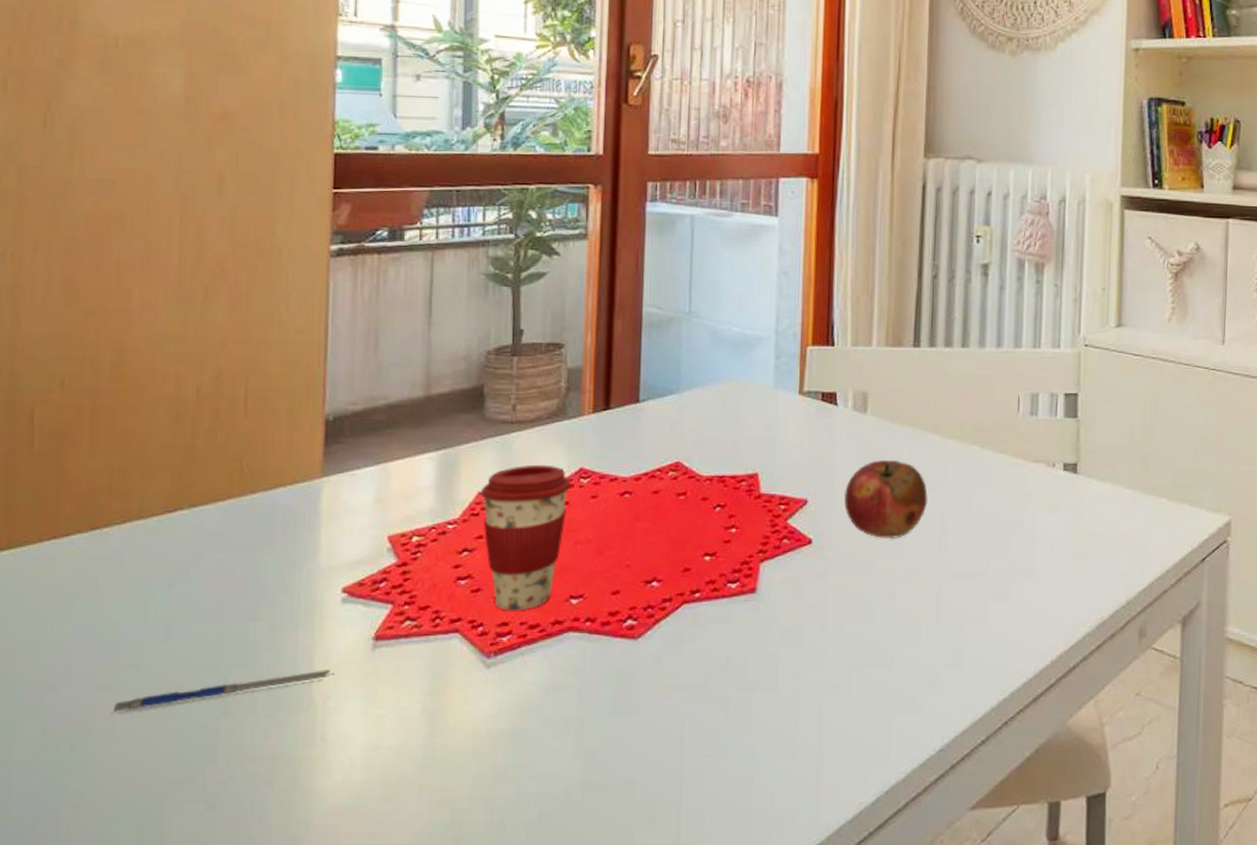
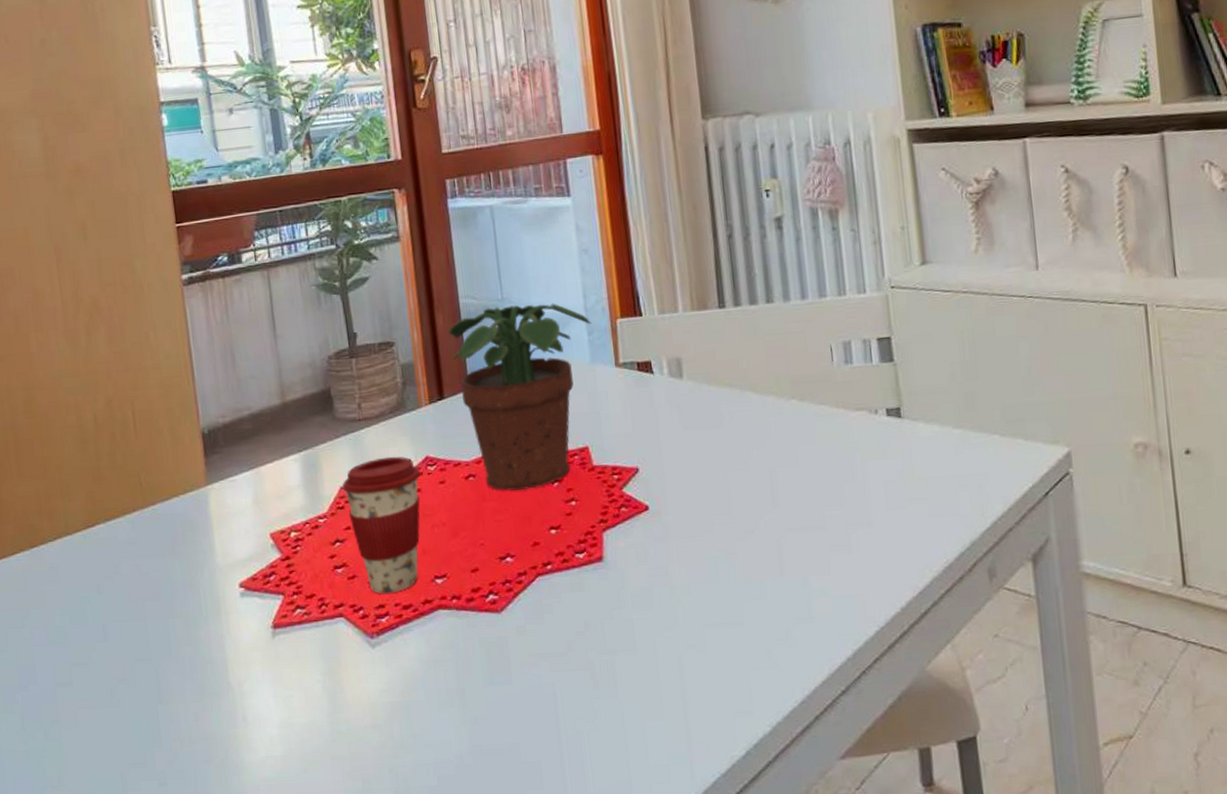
pen: present [111,668,335,714] -> none [71,656,245,707]
potted plant: none [625,320,781,513] -> present [449,303,592,492]
fruit: present [844,460,928,538] -> none [673,422,755,499]

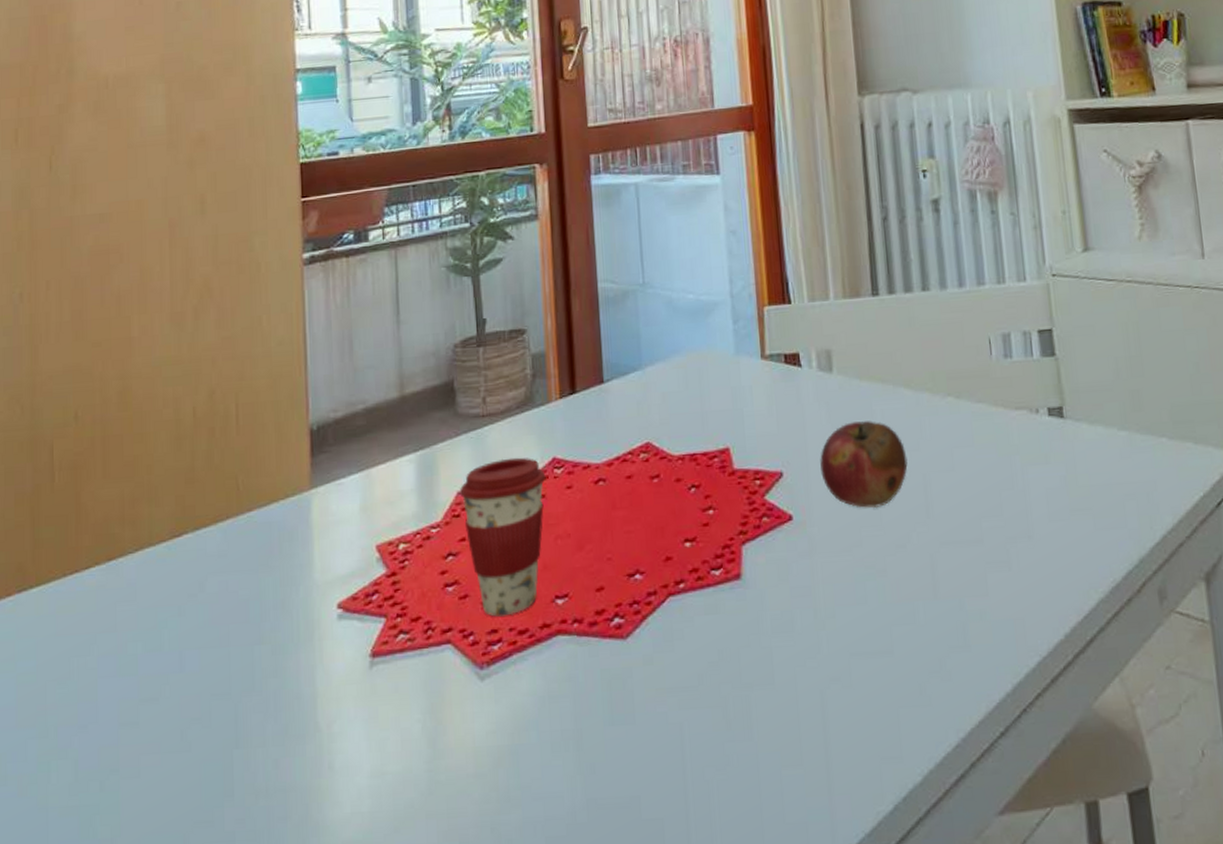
potted plant: present [449,303,592,492] -> none [585,288,737,498]
fruit: none [673,422,755,499] -> present [820,421,908,508]

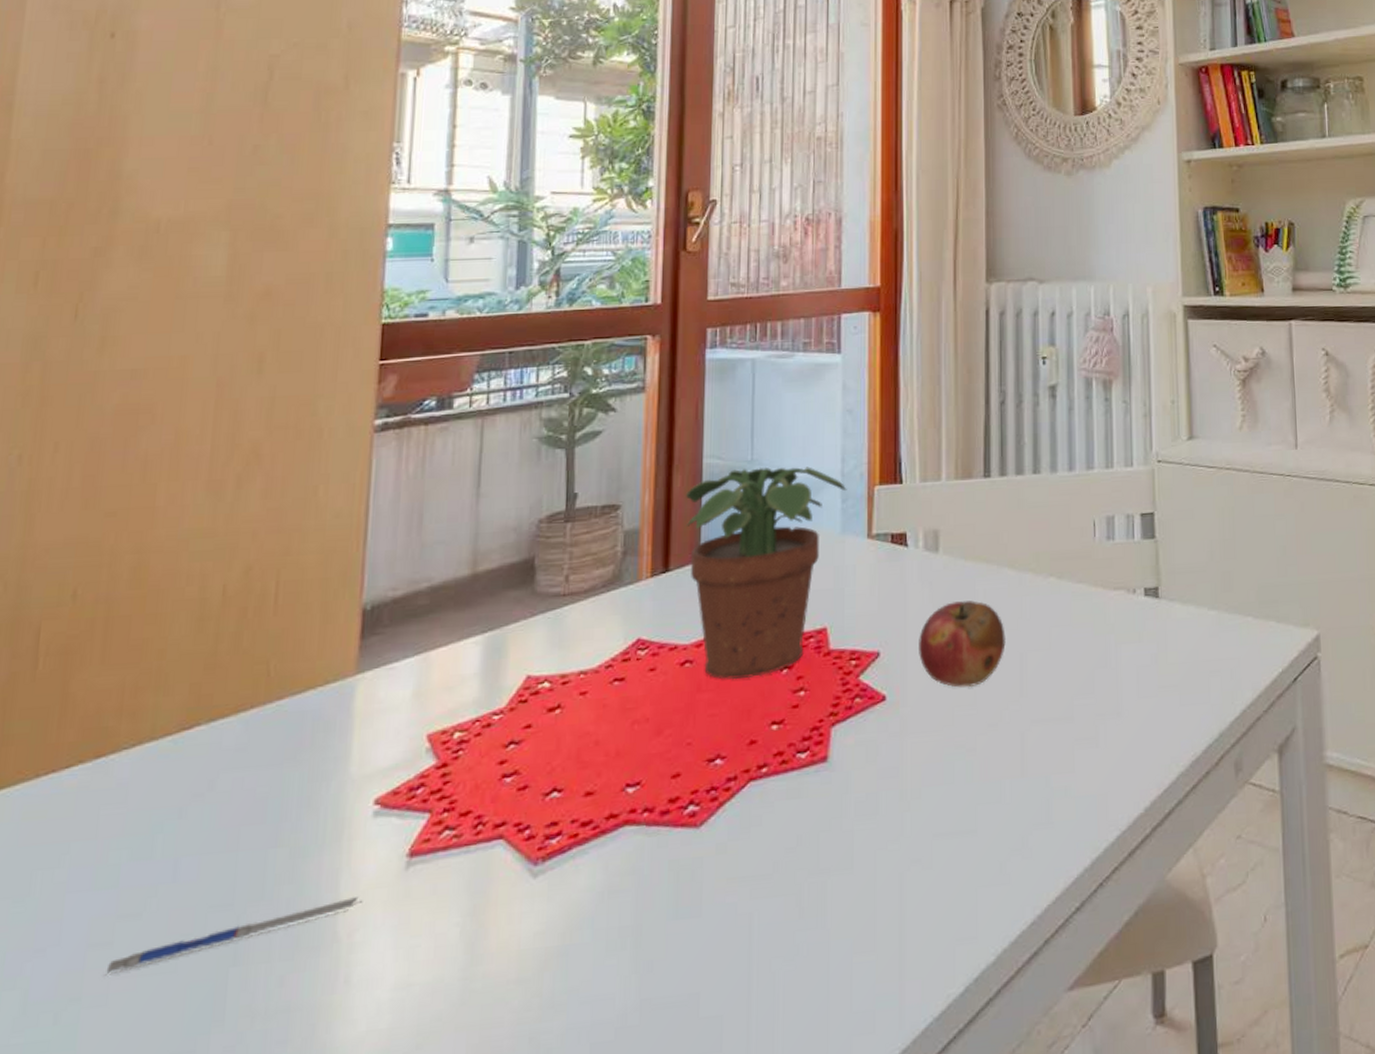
pen: none [135,691,337,751] -> present [104,896,363,976]
coffee cup: present [459,457,546,617] -> none [529,638,628,808]
potted plant: none [585,288,737,498] -> present [685,466,847,680]

